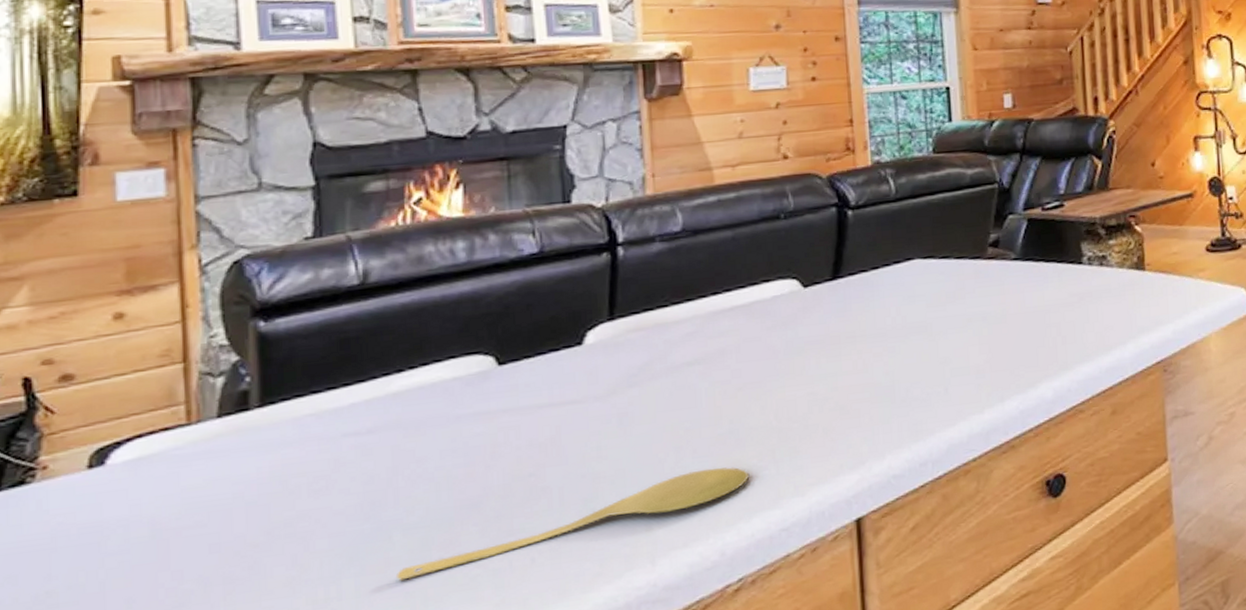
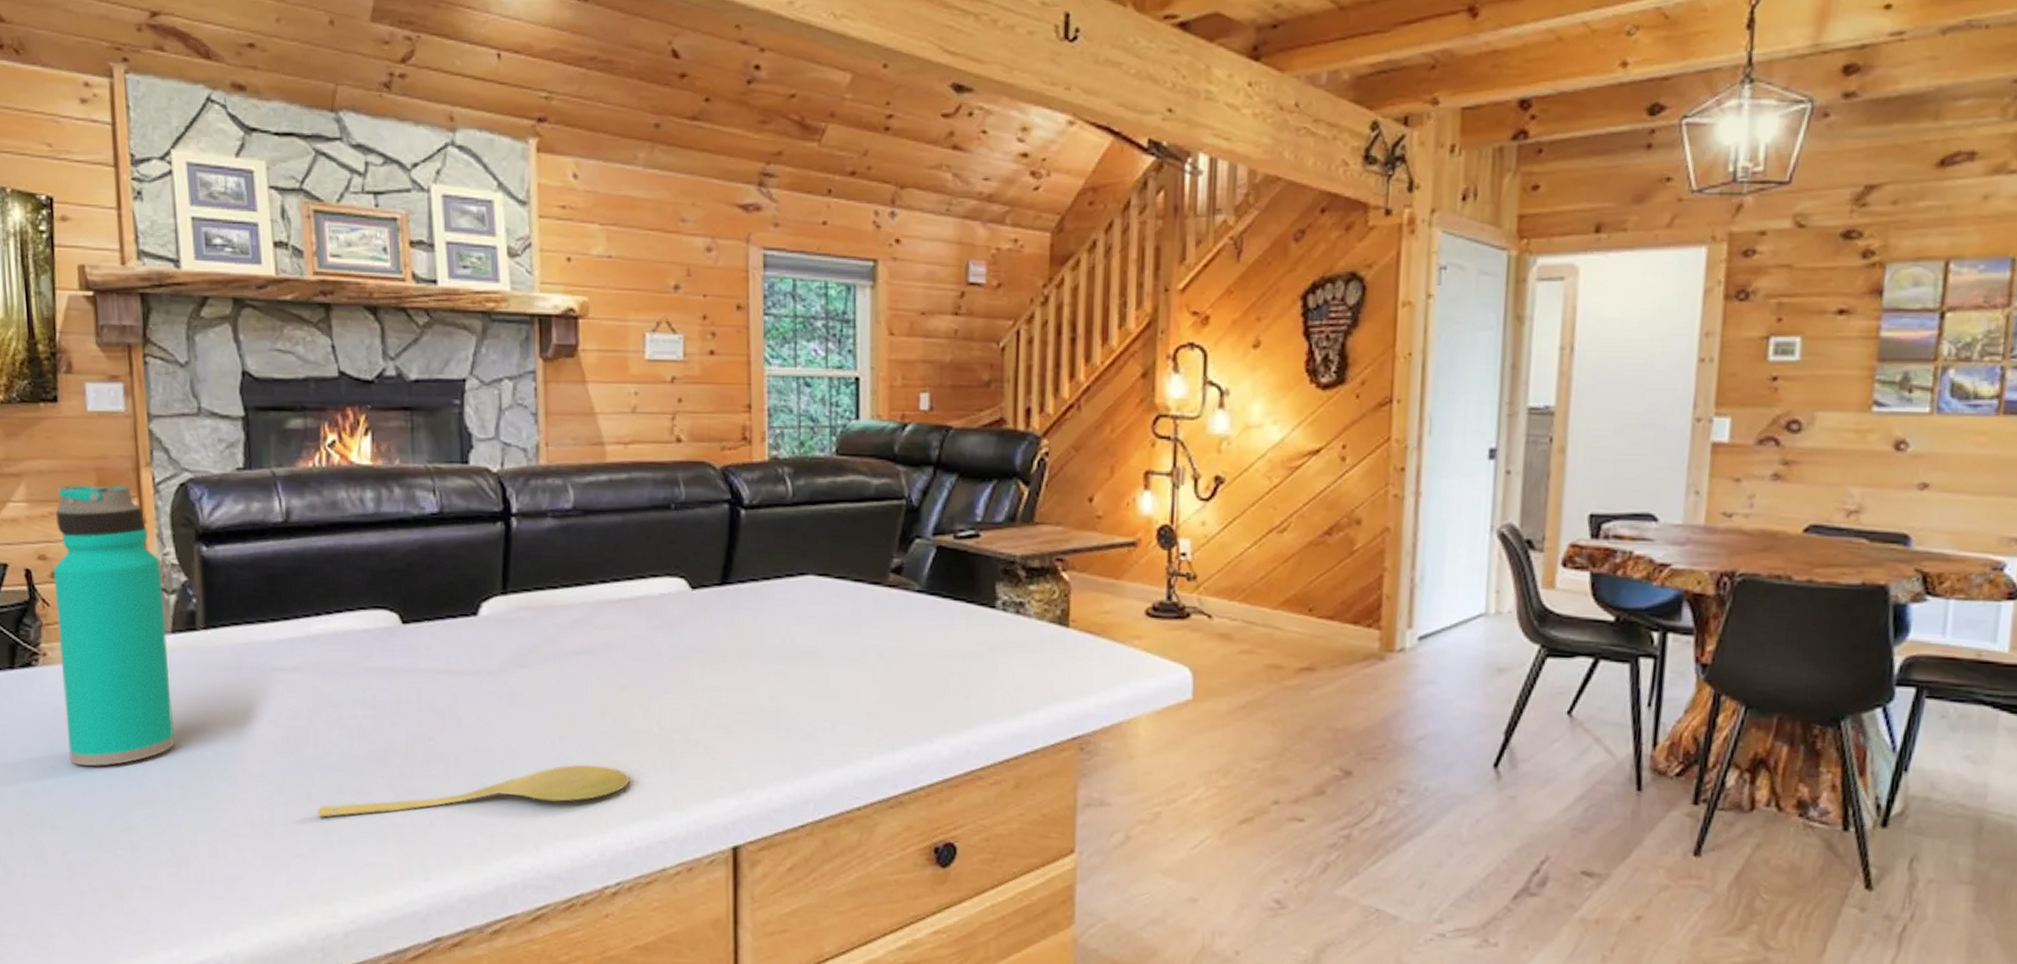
water bottle: none [61,271,217,584] -> present [53,484,174,766]

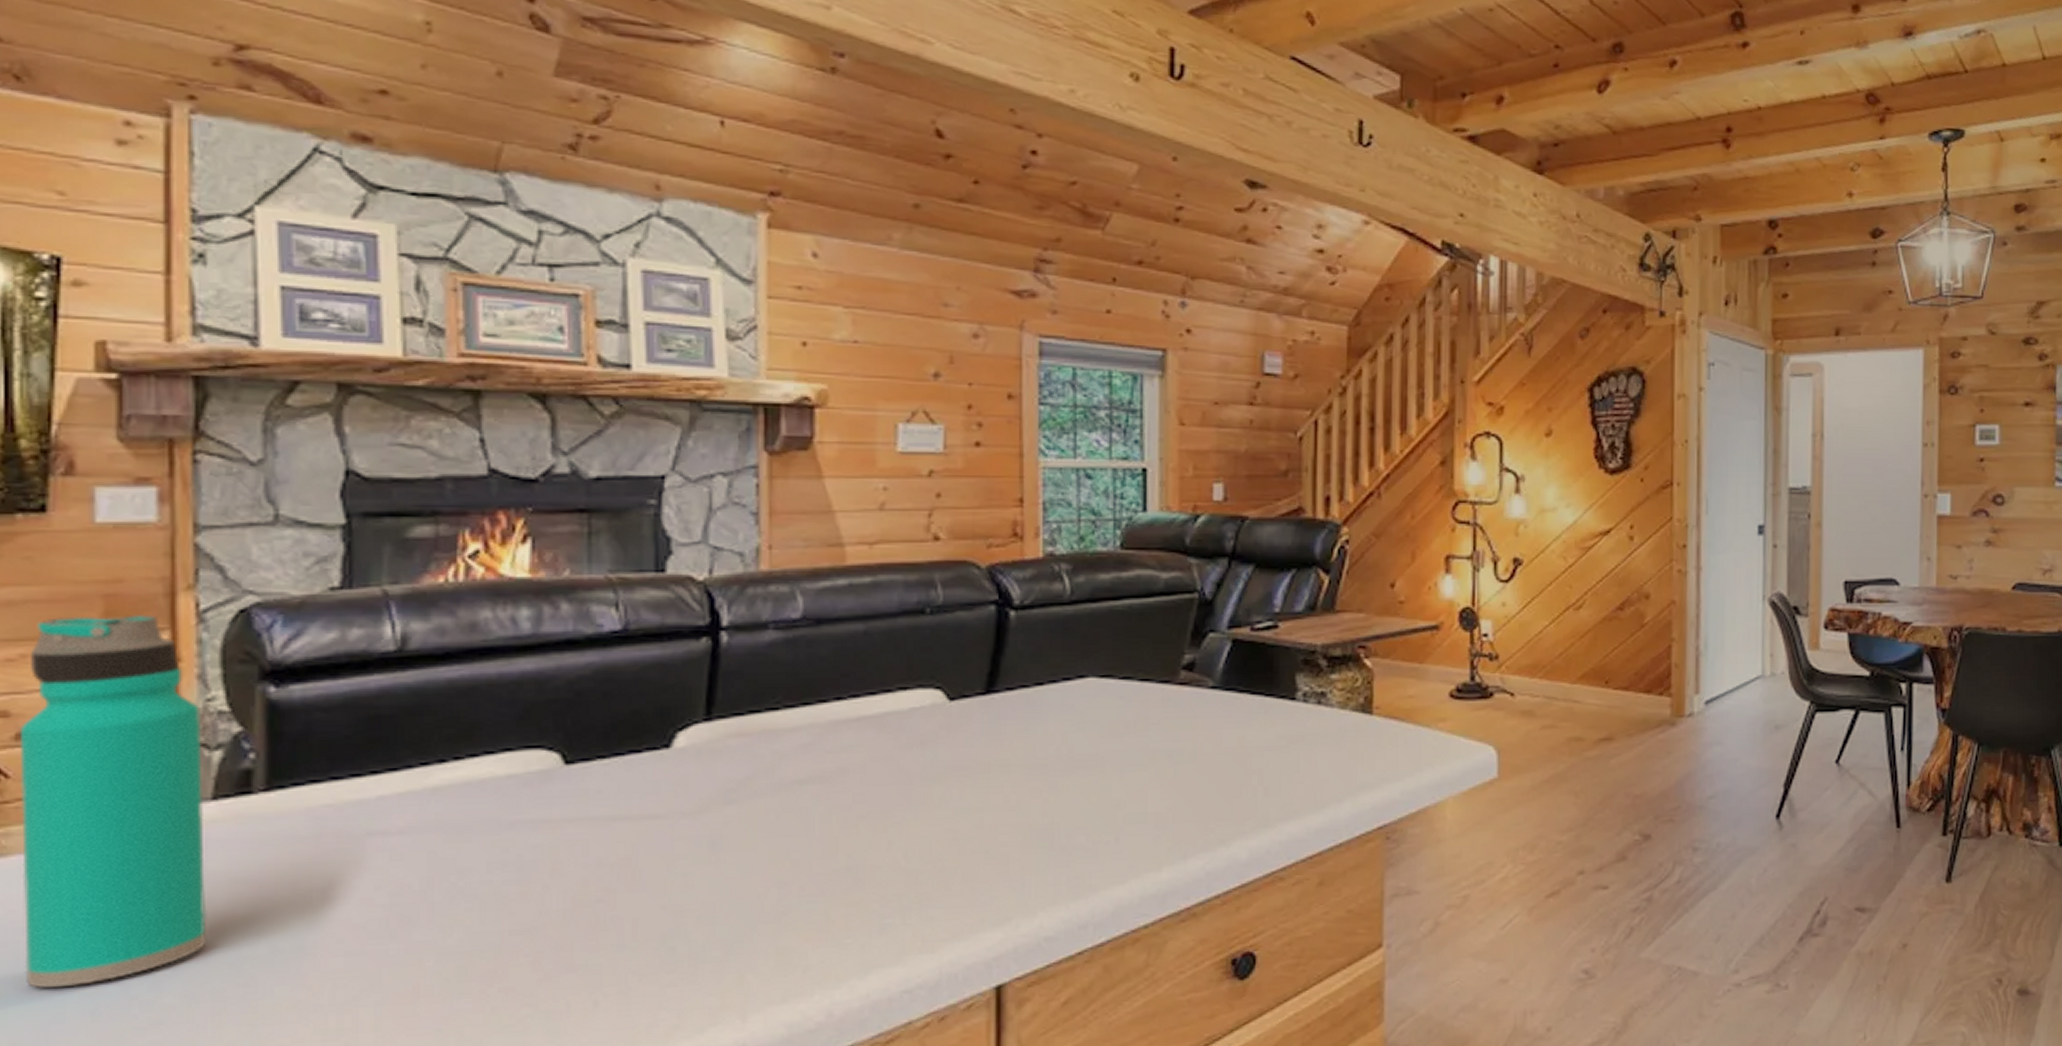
spoon: present [316,764,629,818] -> none [425,910,867,1015]

